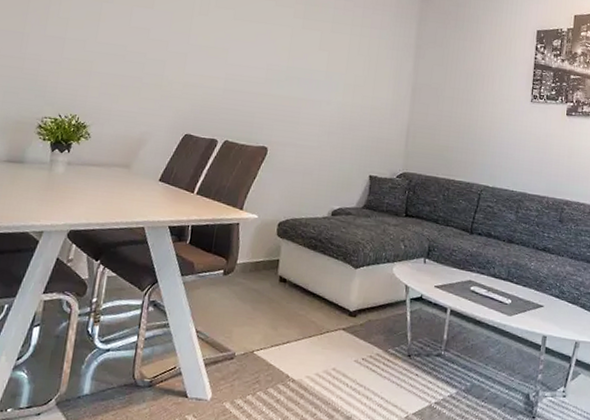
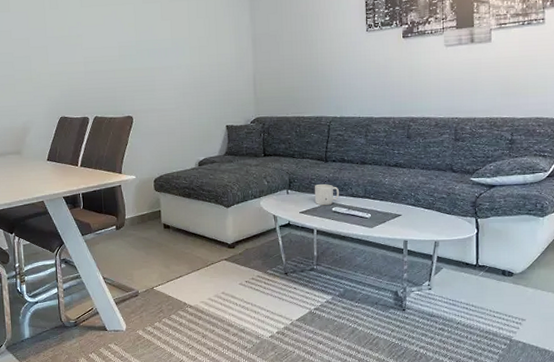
mug: none [452,257,482,283] -> present [314,184,340,205]

